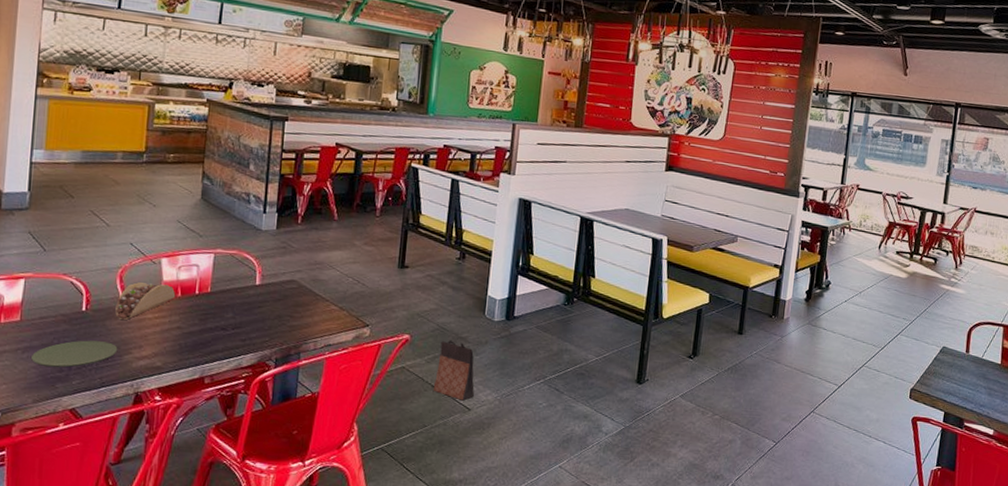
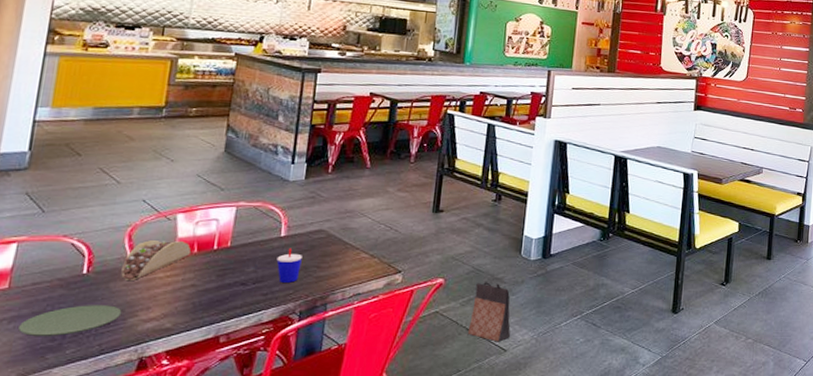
beverage cup: none [252,296,276,330] -> present [276,248,302,283]

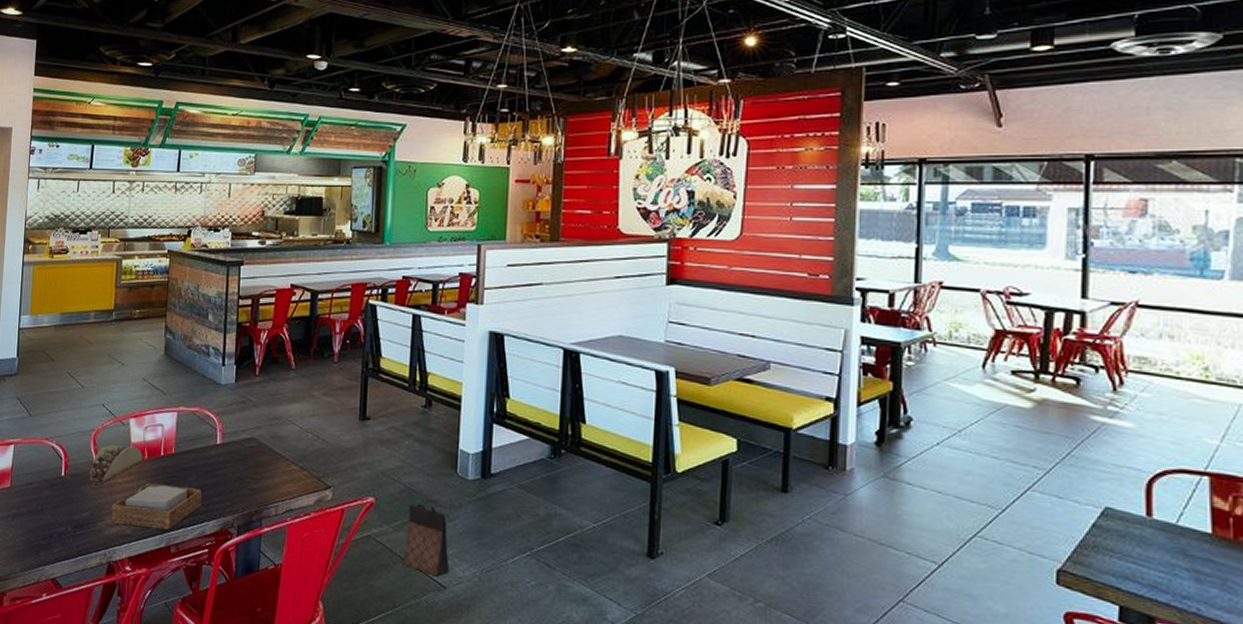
plate: present [18,305,122,336] -> none [19,506,93,535]
napkin holder: none [146,276,261,321] -> present [111,483,202,530]
beverage cup: present [276,248,302,283] -> none [214,456,237,494]

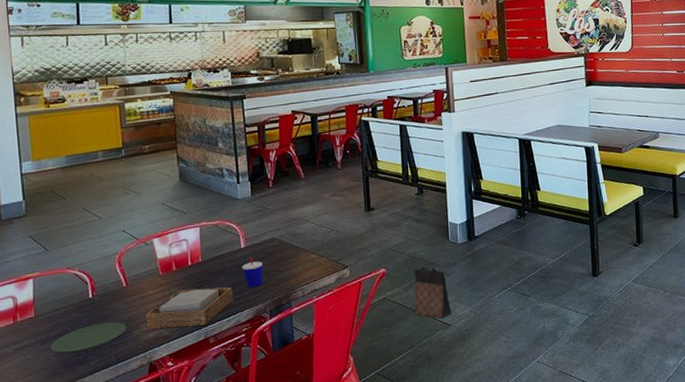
plate: none [19,506,93,535] -> present [50,321,127,353]
taco: present [90,444,143,485] -> none [119,262,172,300]
beverage cup: none [214,456,237,494] -> present [241,257,263,287]

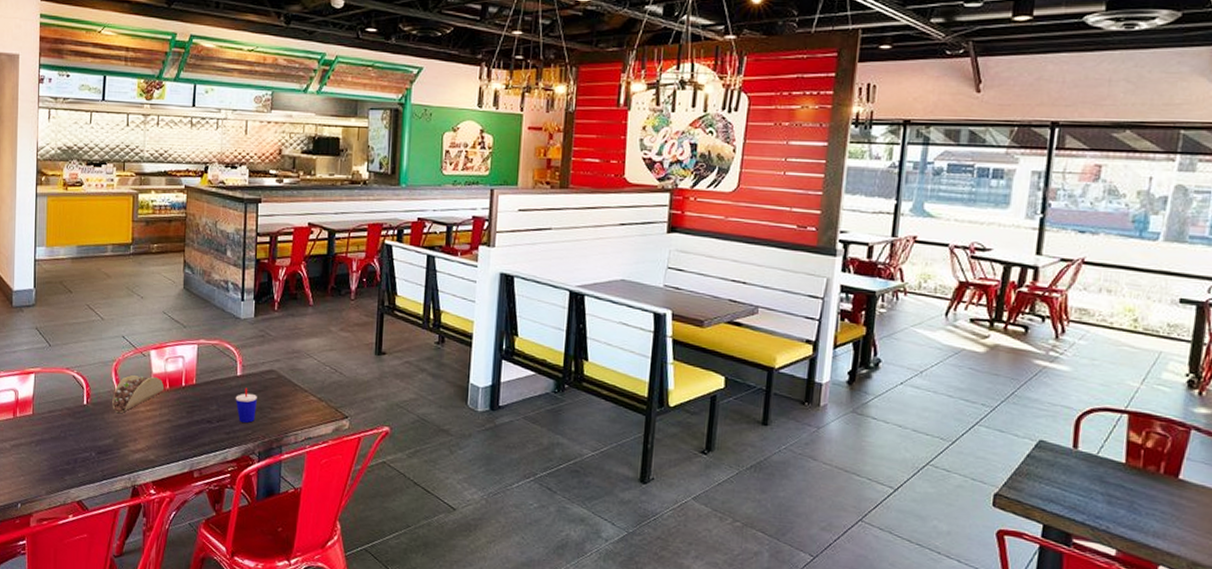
plate: present [50,321,127,353] -> none [43,433,116,460]
taco: none [119,262,172,300] -> present [112,374,165,413]
napkin holder: present [145,287,234,329] -> none [134,412,224,456]
bag: present [414,267,452,319] -> none [415,433,460,500]

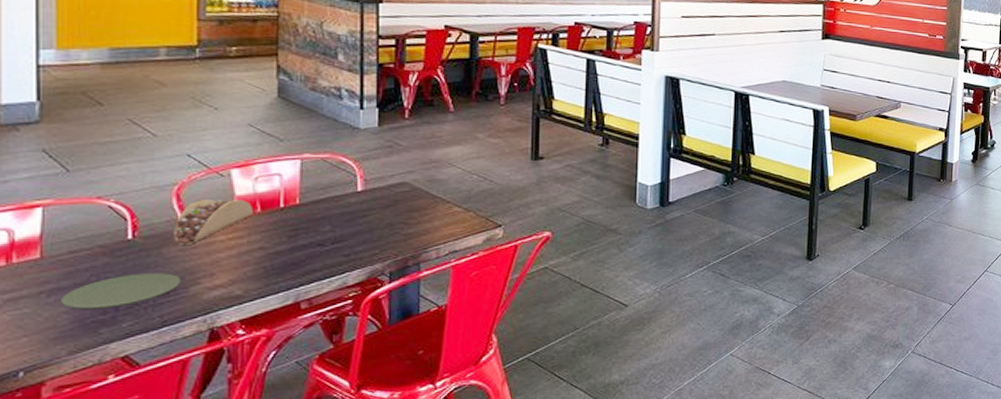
plate: none [43,433,116,460] -> present [61,273,182,310]
beverage cup: present [235,387,257,423] -> none [356,203,385,242]

